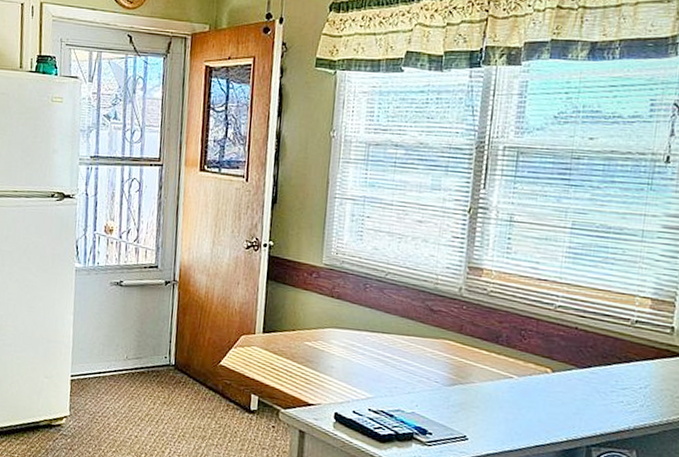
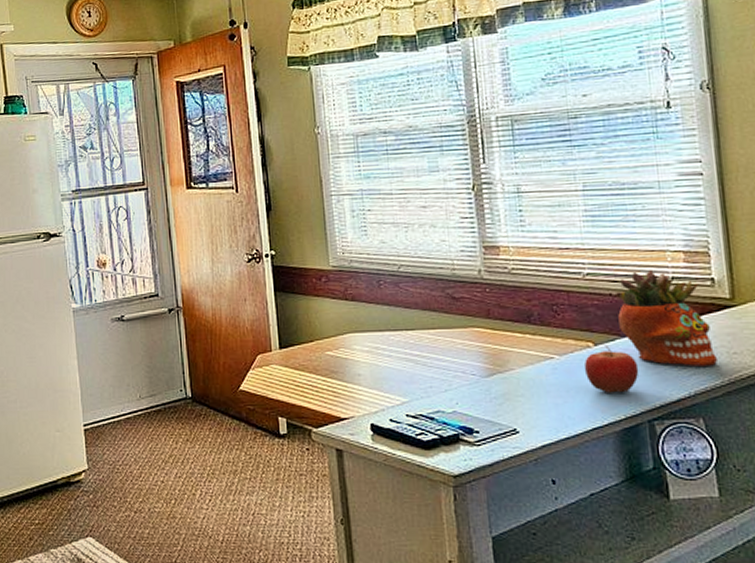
fruit: none [538,373,589,418] -> present [584,345,639,393]
succulent planter: none [578,310,661,406] -> present [616,269,717,366]

